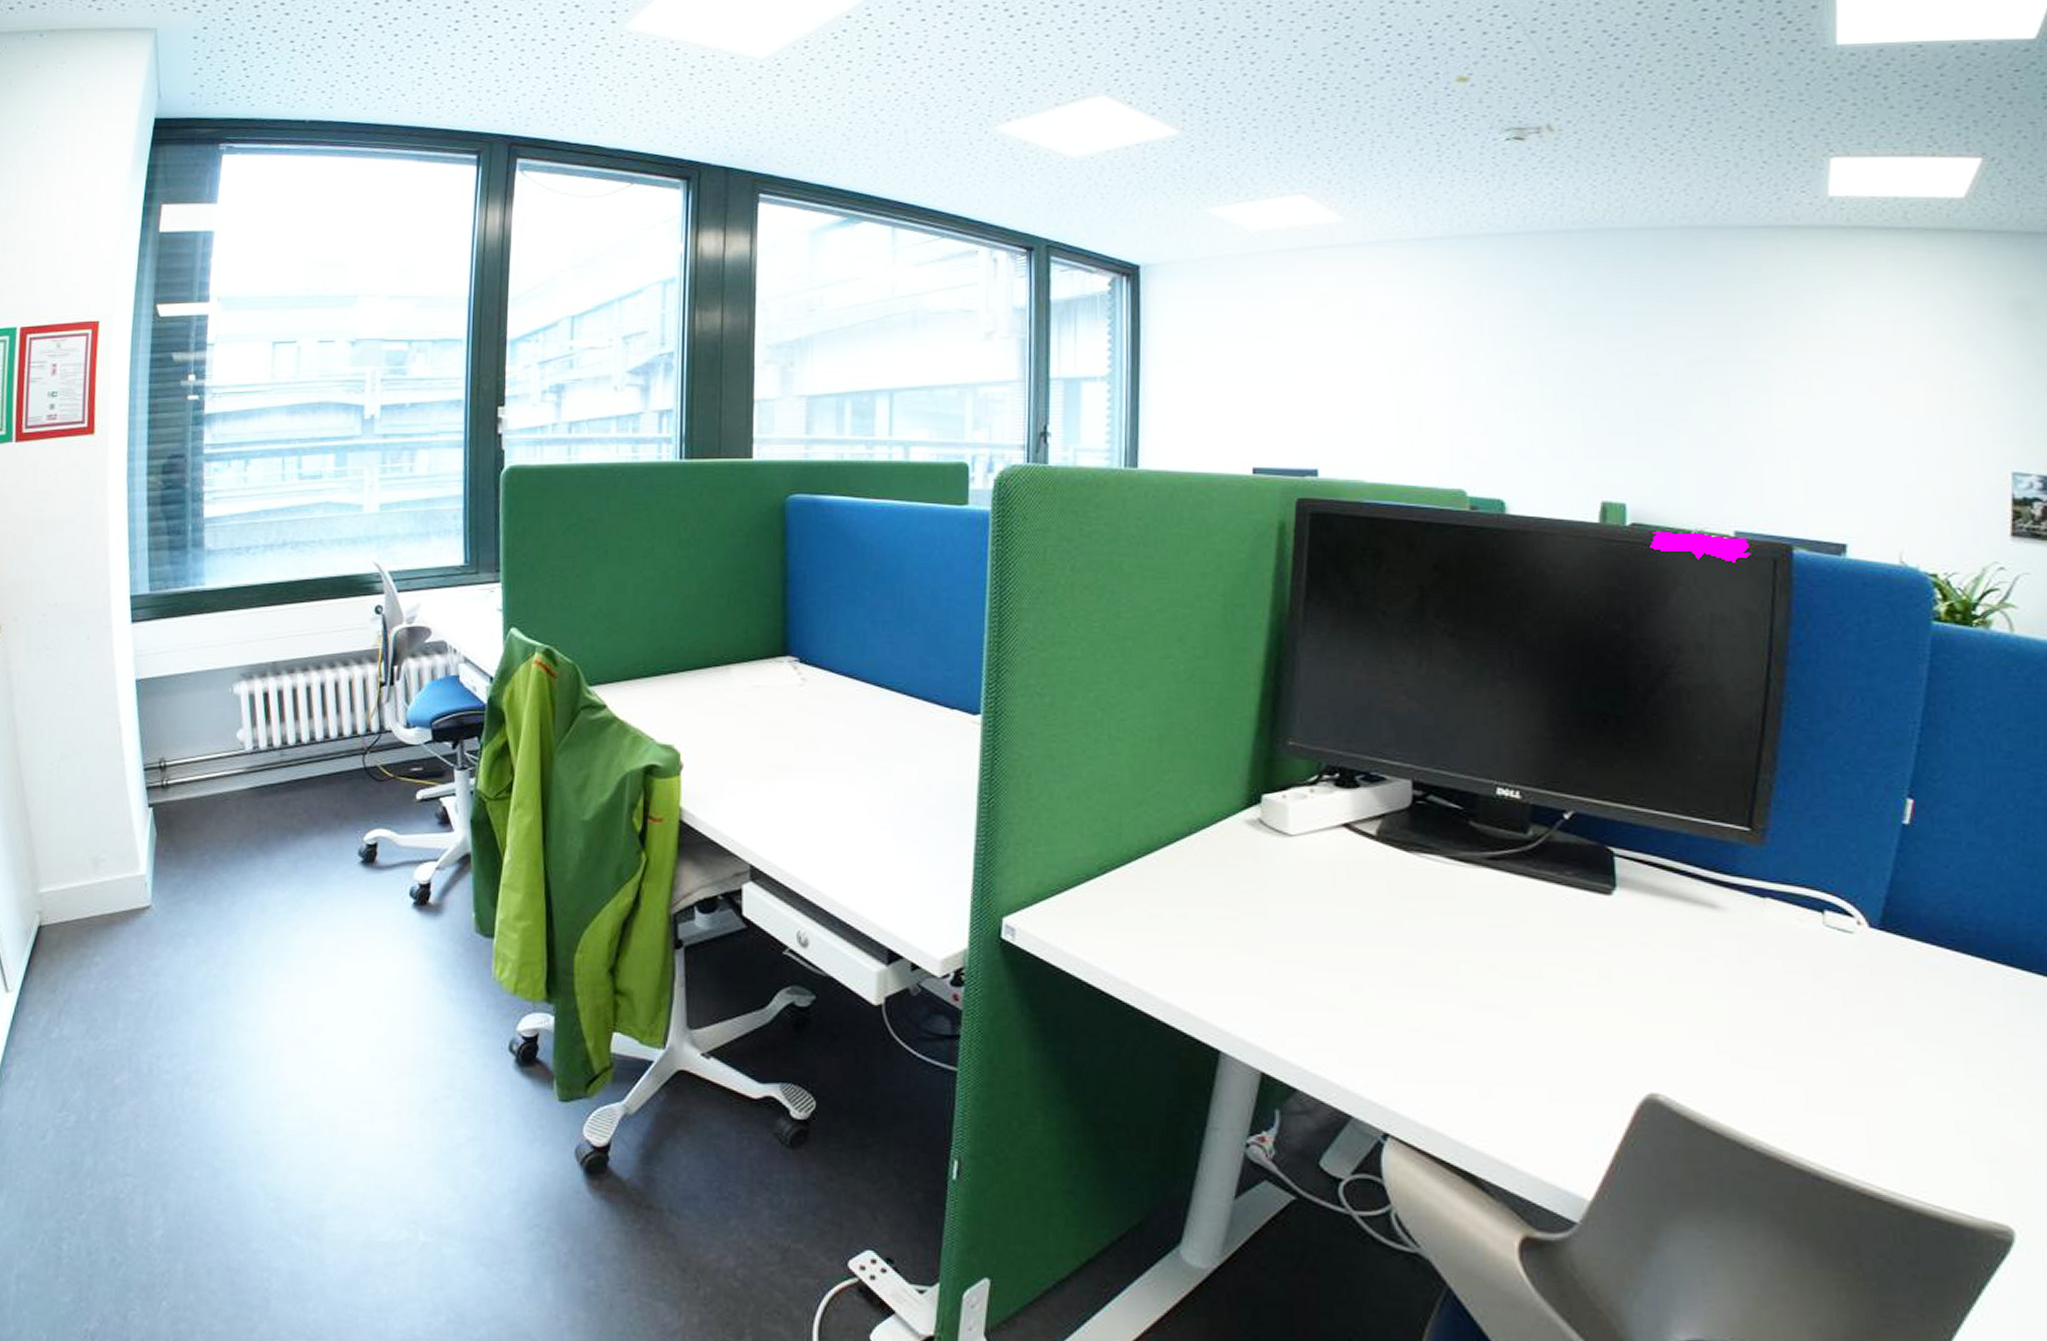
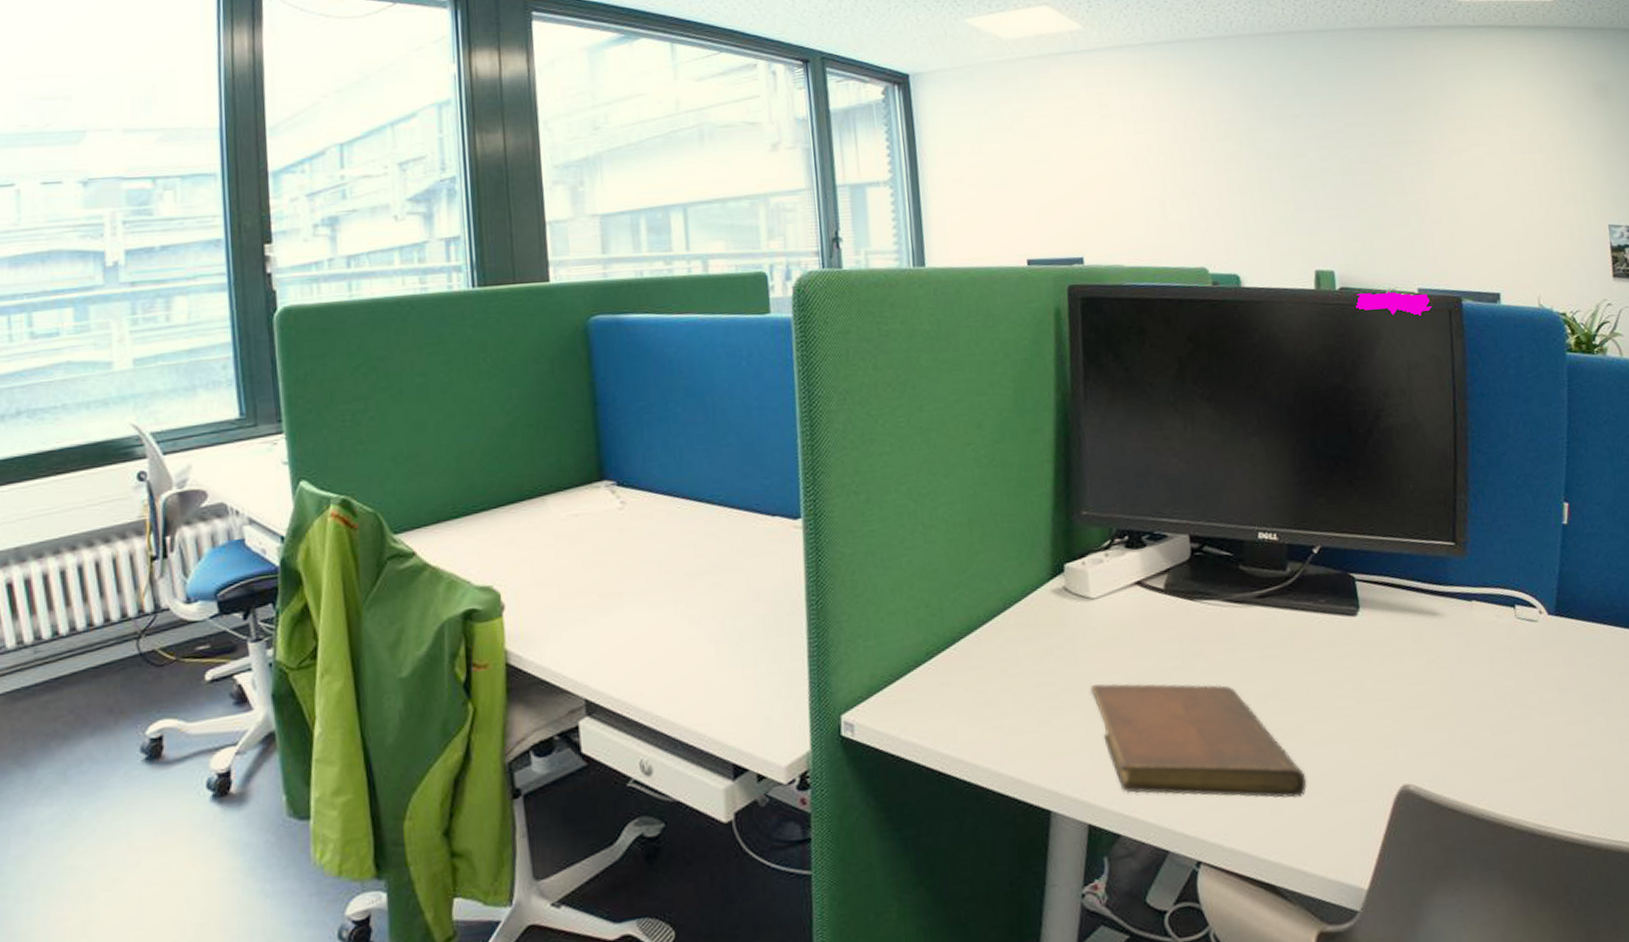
notebook: none [1278,926,1527,1085] -> present [1090,683,1307,799]

